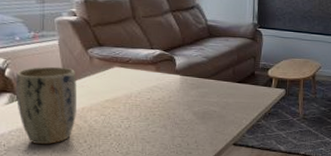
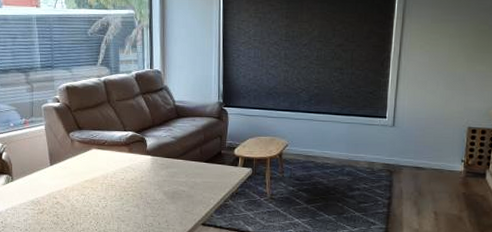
plant pot: present [15,66,76,144] -> none [10,149,60,222]

